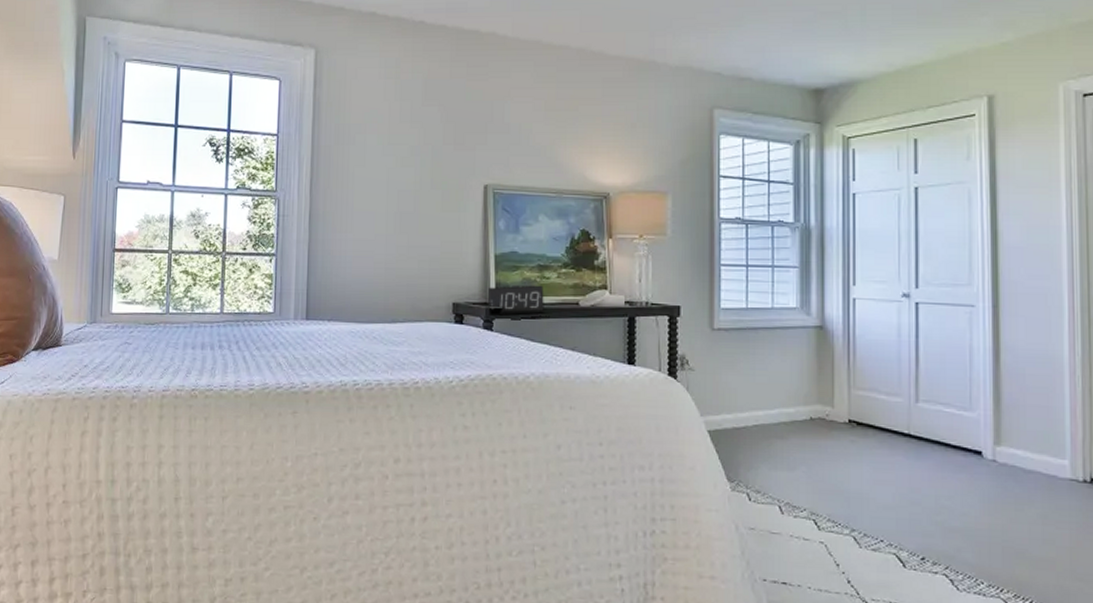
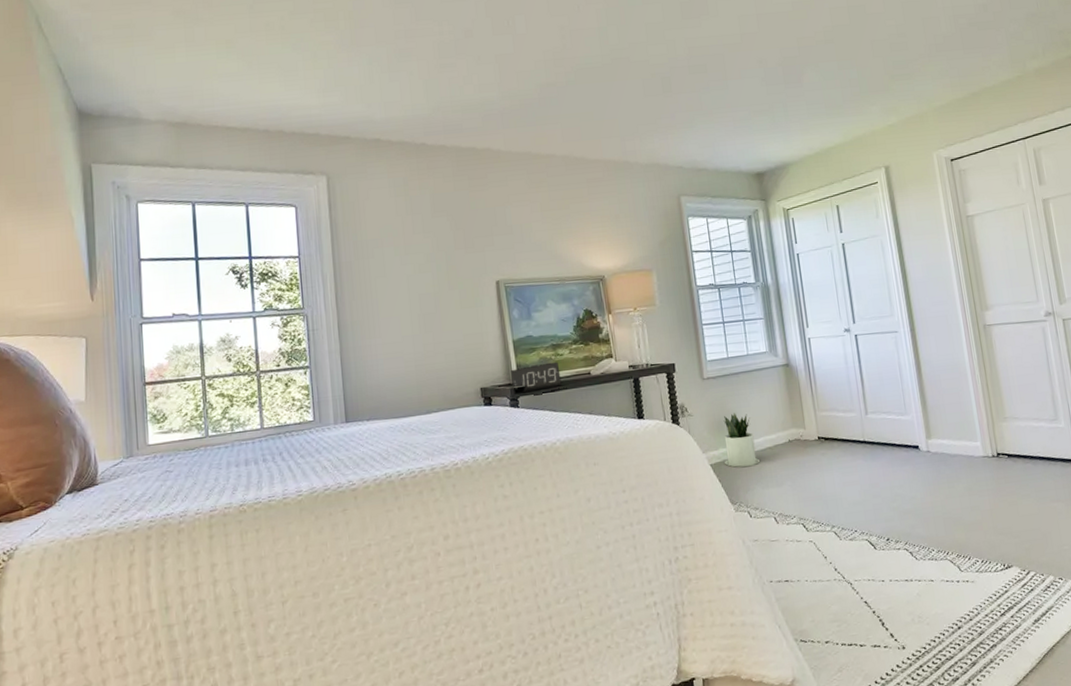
planter: none [726,375,770,442] -> present [723,413,760,468]

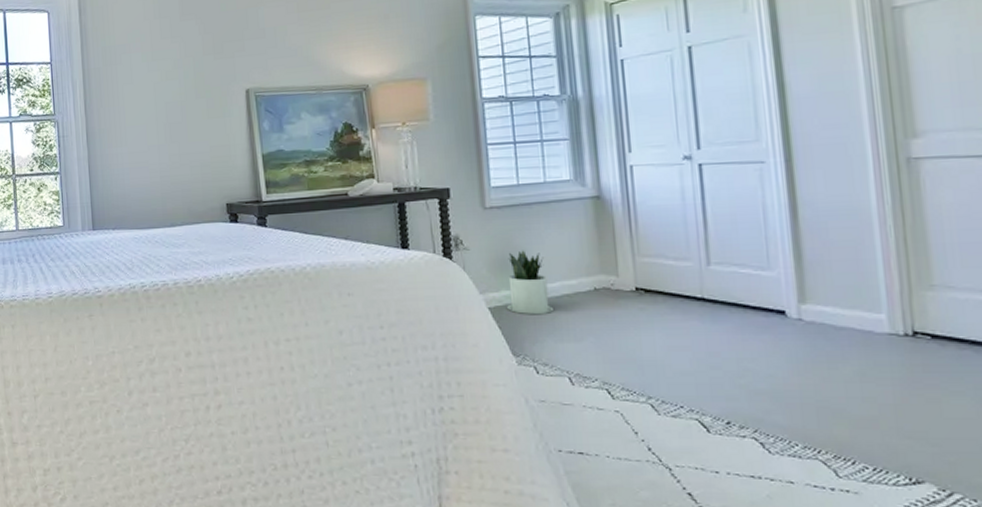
alarm clock: present [511,361,562,394] -> none [259,179,315,212]

